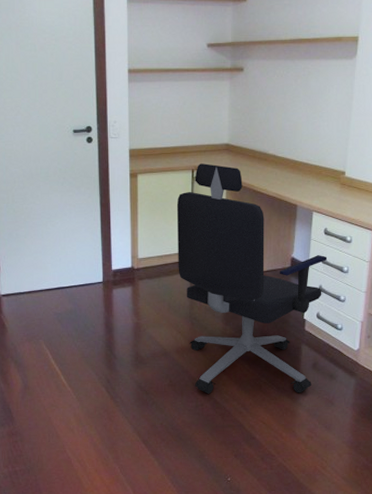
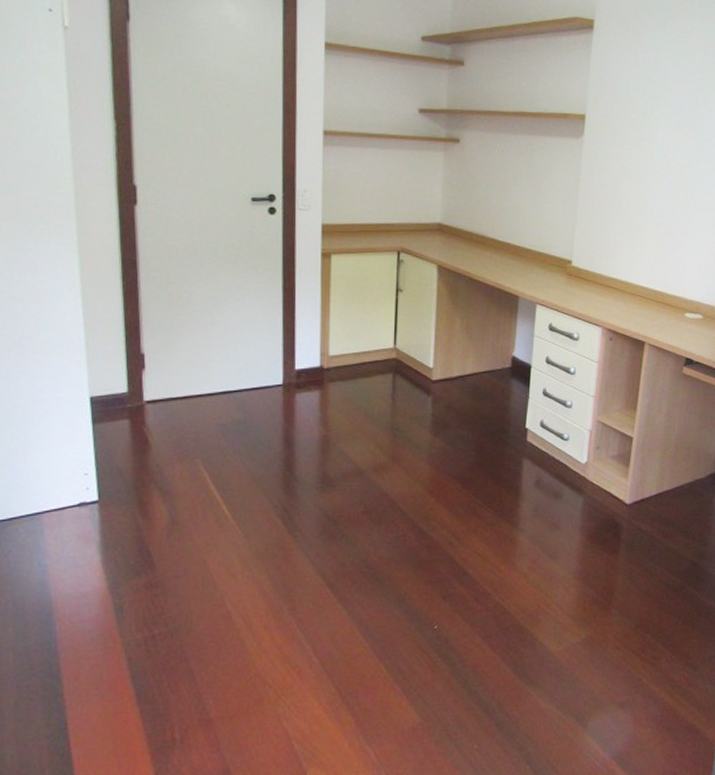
office chair: present [176,163,328,394] -> none [378,245,553,522]

